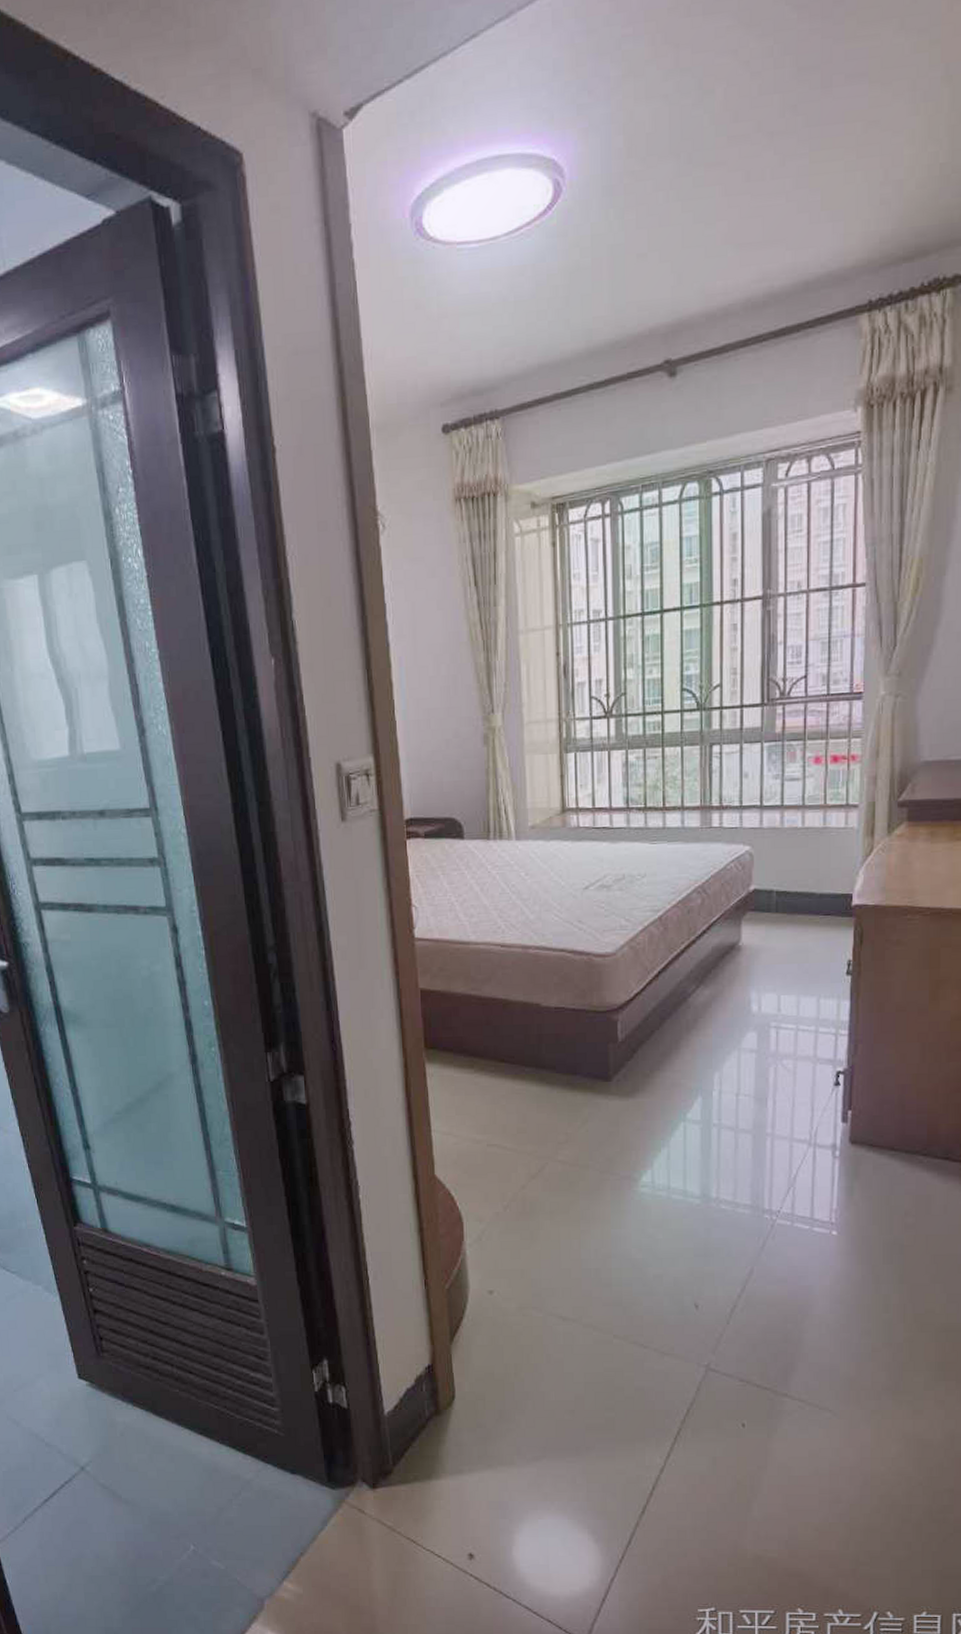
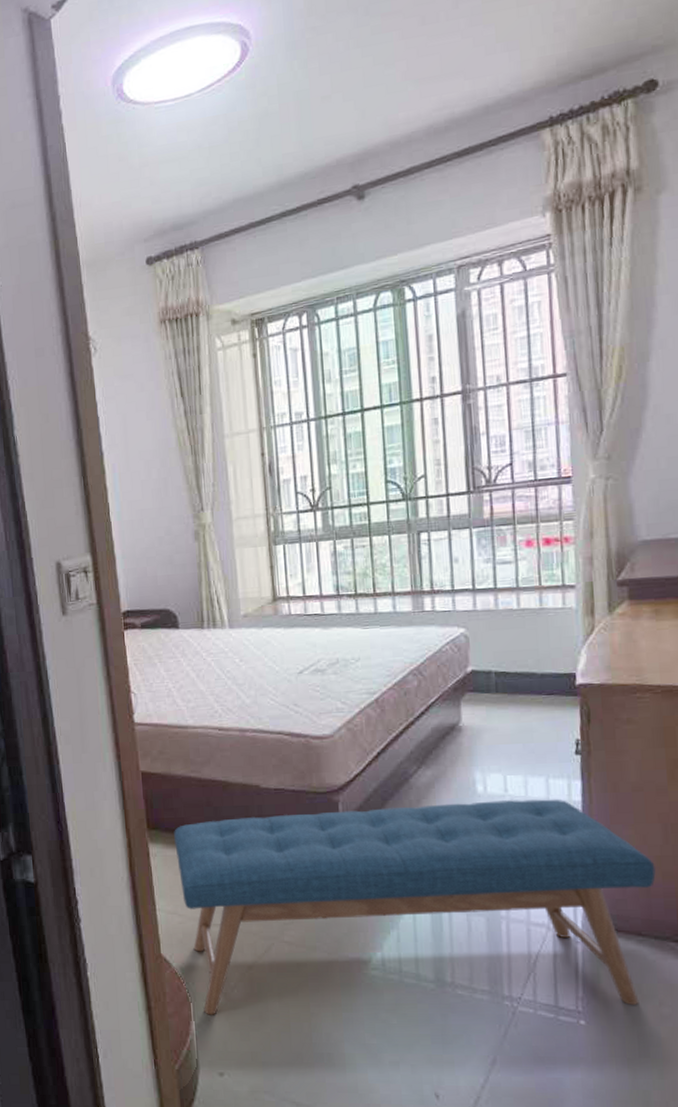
bench: none [452,1019,911,1235] -> present [174,799,656,1015]

